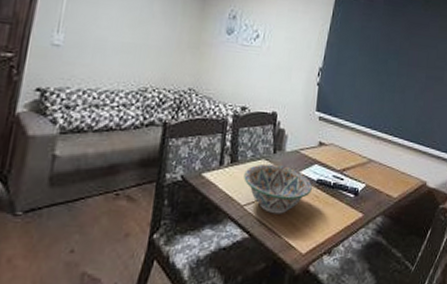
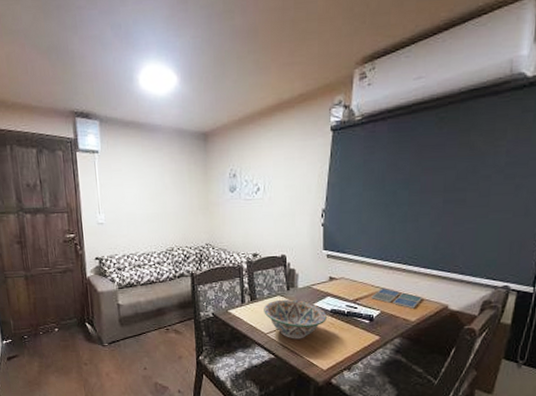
drink coaster: none [358,158,404,183] -> present [371,288,422,309]

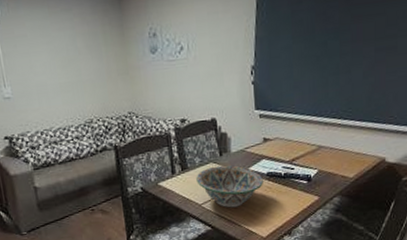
drink coaster: present [371,288,422,309] -> none [308,145,359,165]

